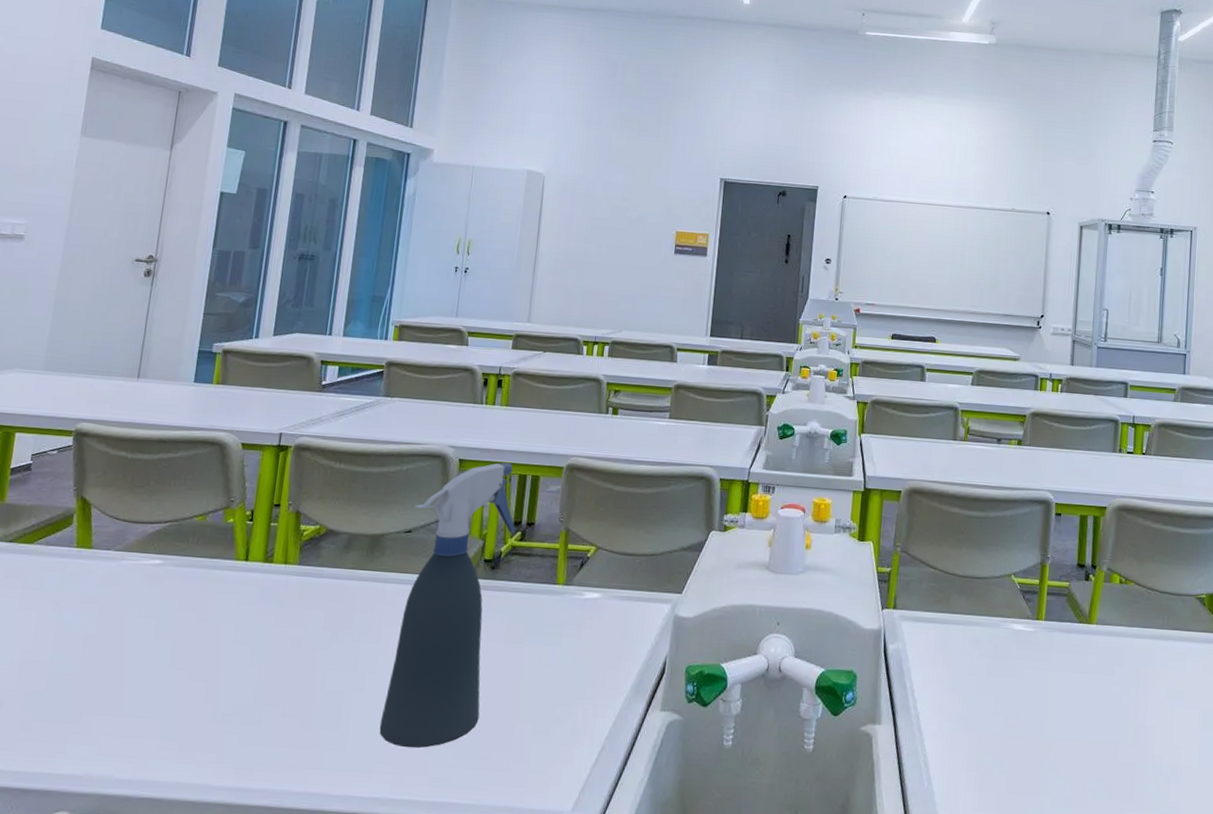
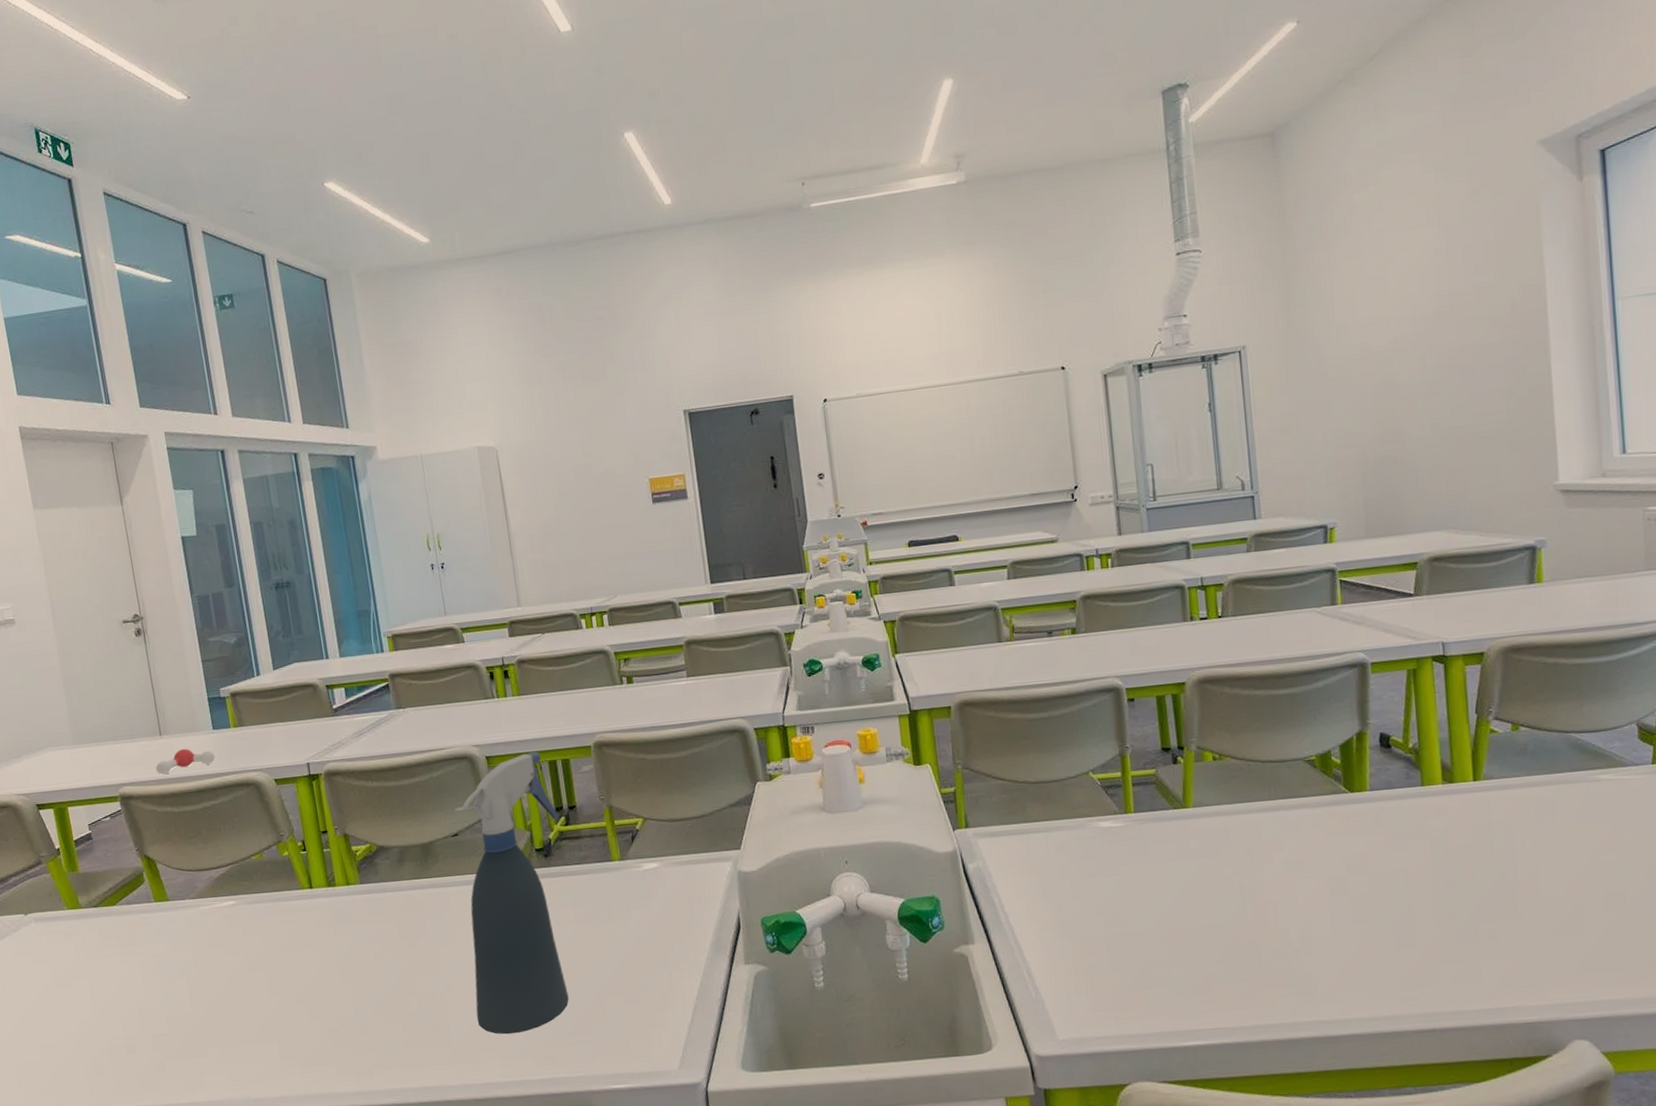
molecular model: none [122,395,189,418] -> present [155,748,216,775]

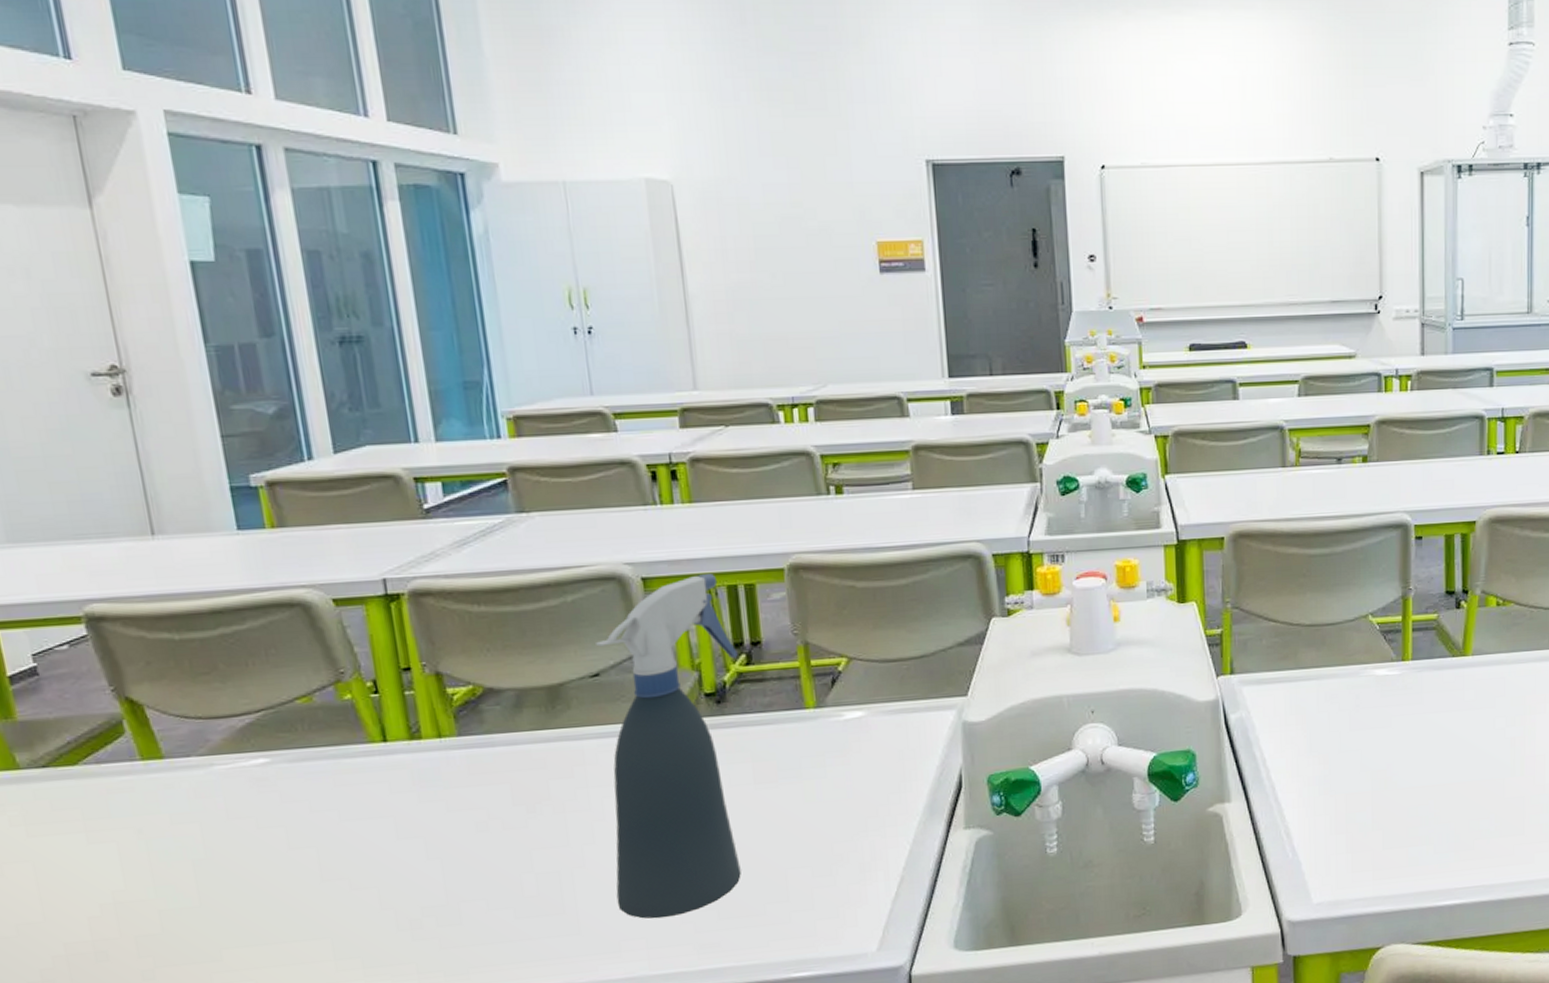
molecular model: present [155,748,216,775] -> none [144,554,241,589]

